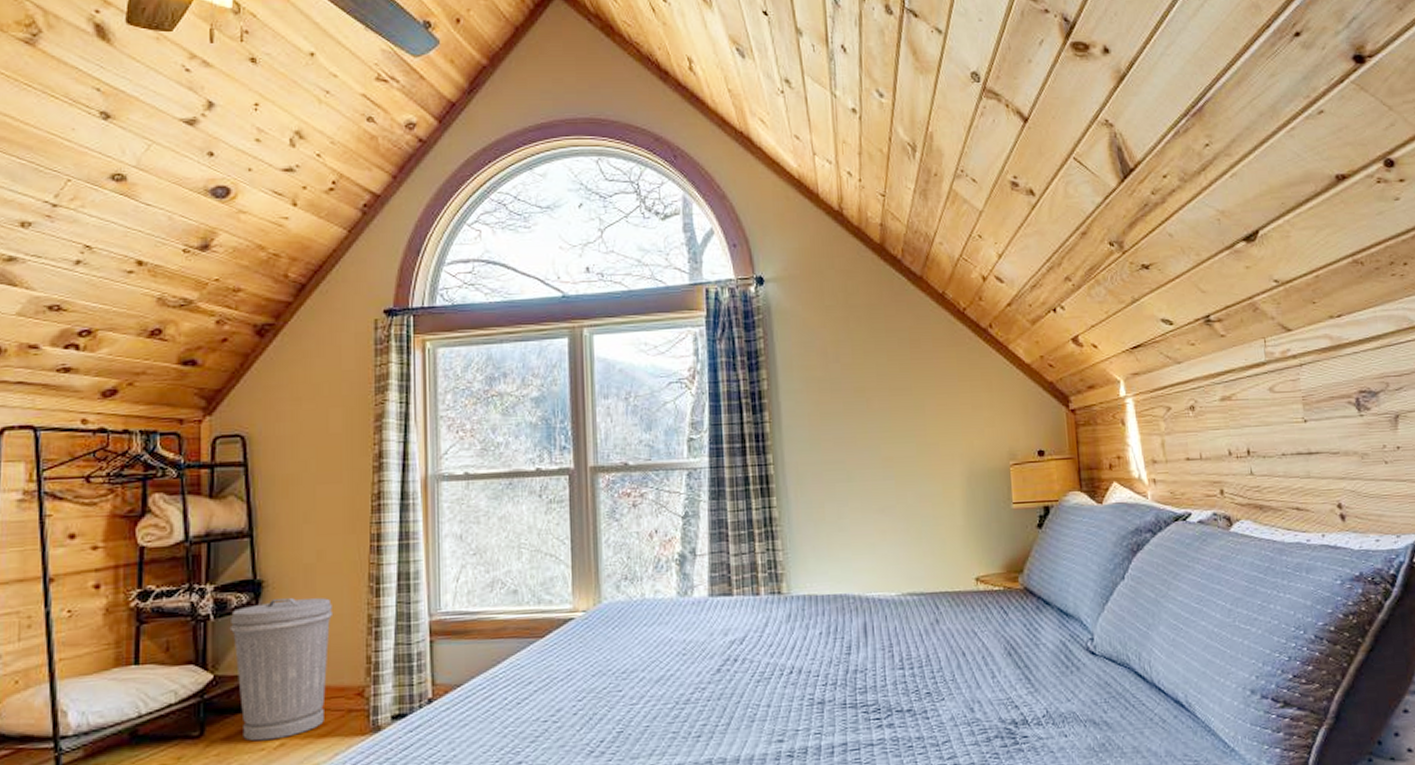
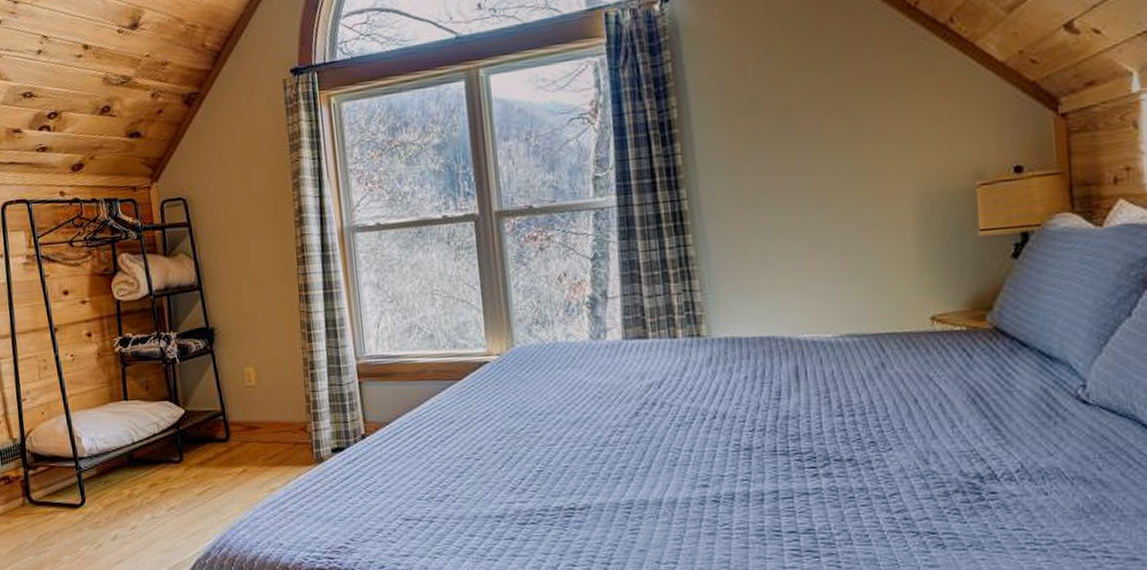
trash can: present [229,598,334,741] -> none [191,343,276,467]

